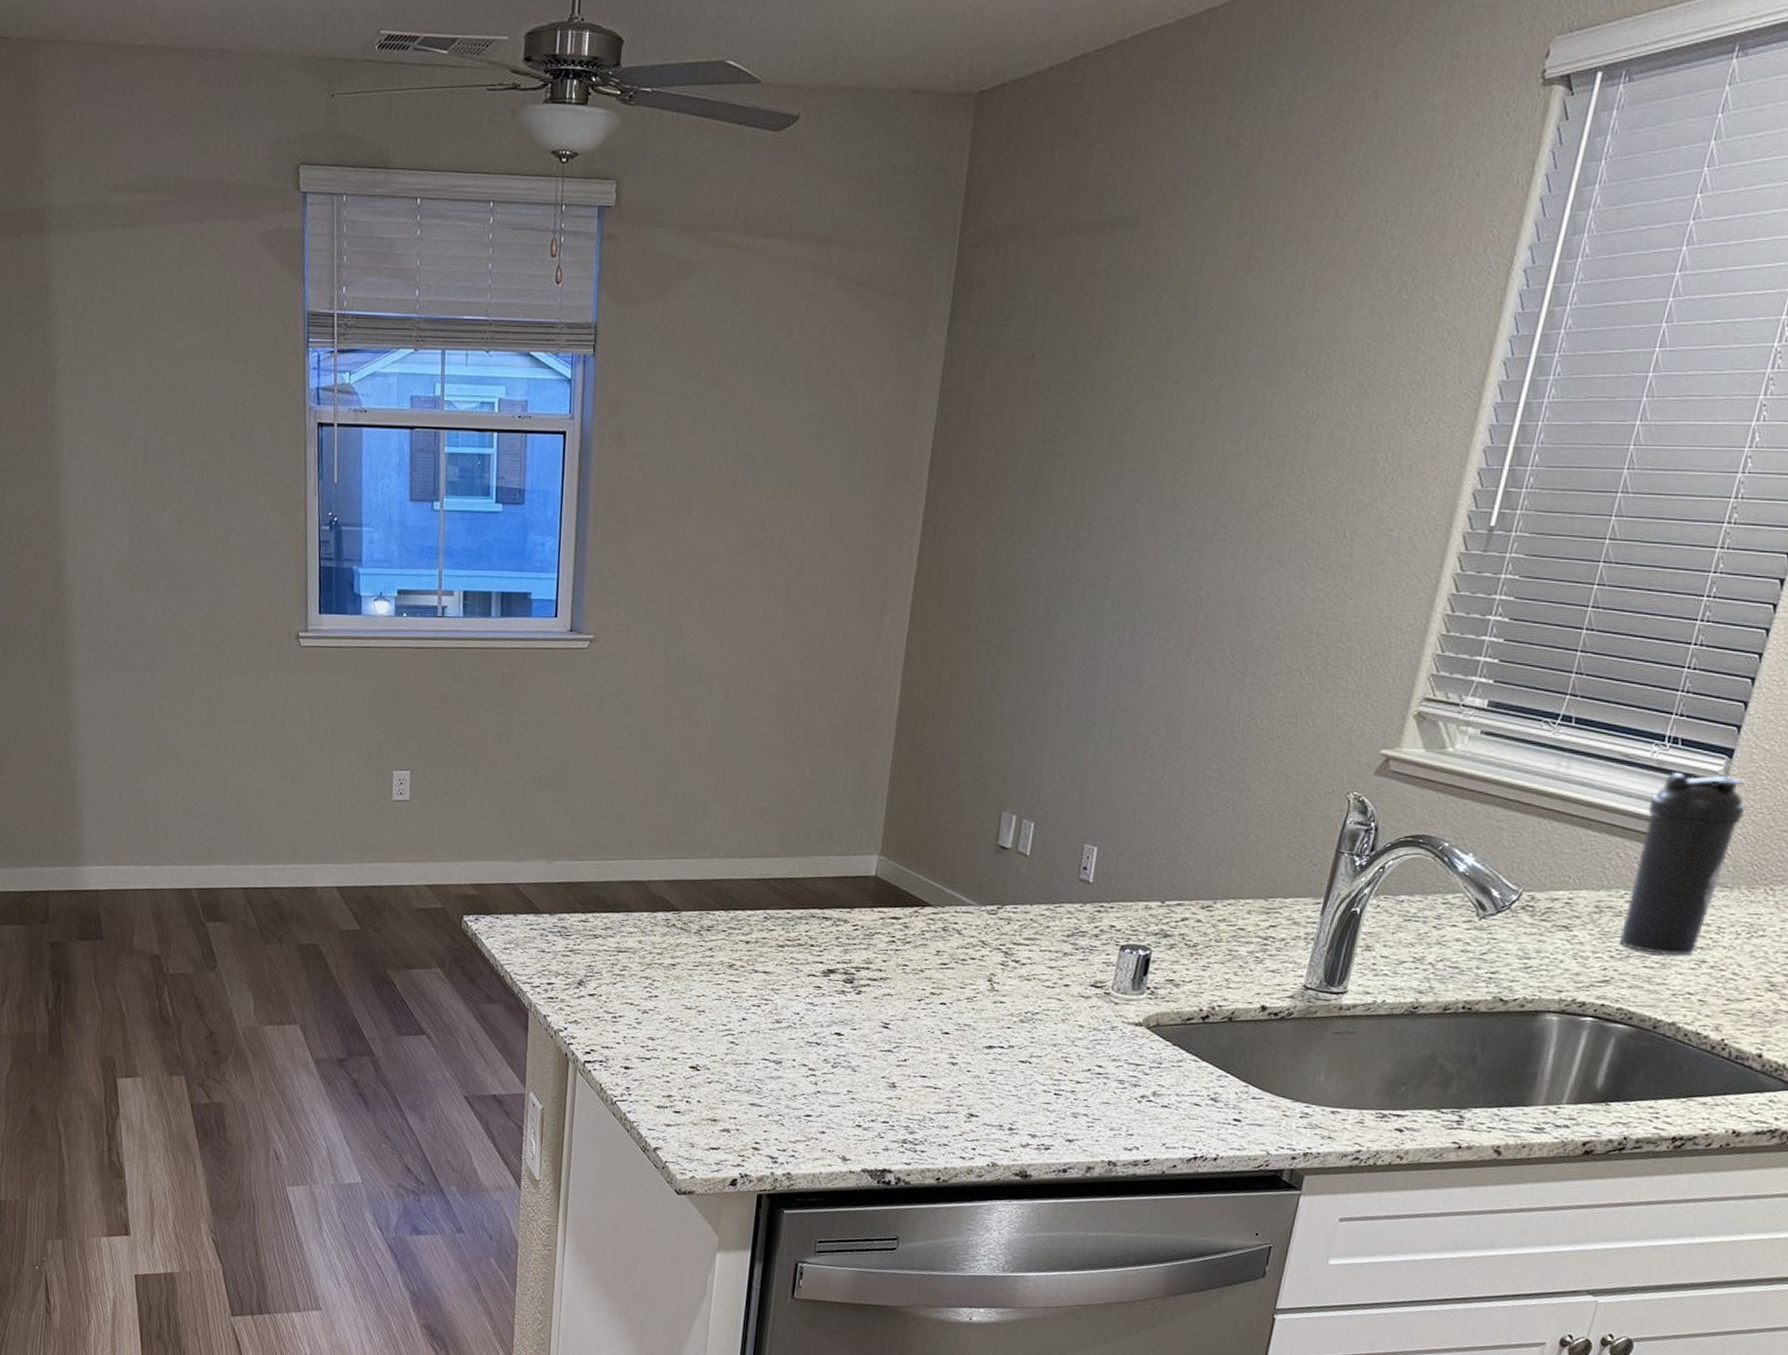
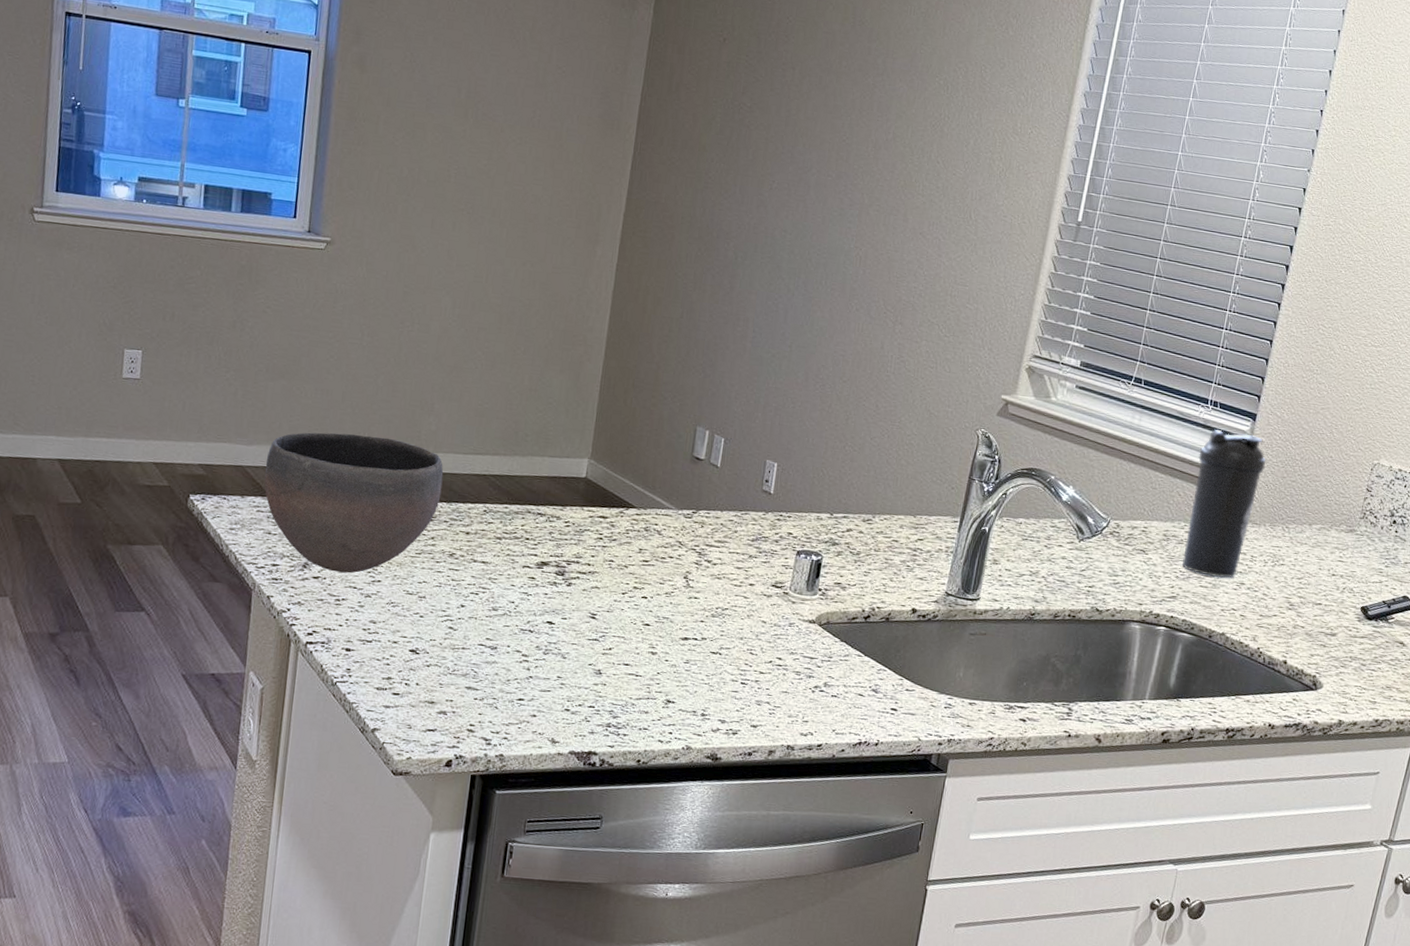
bowl: none [536,843,720,989] -> present [264,432,444,573]

